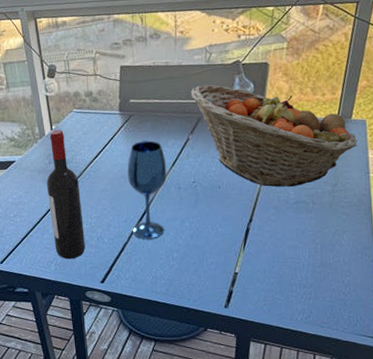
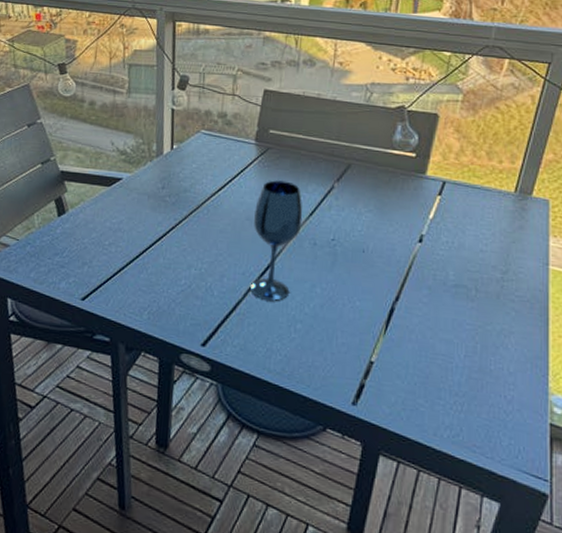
wine bottle: present [47,129,86,260] -> none [152,149,195,310]
fruit basket: present [191,84,358,187] -> none [343,127,538,266]

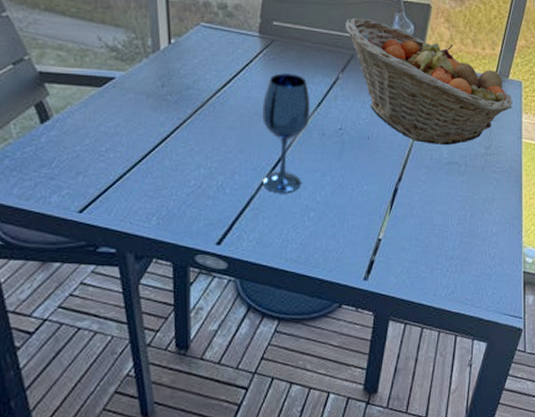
fruit basket: none [343,127,538,266] -> present [346,18,513,145]

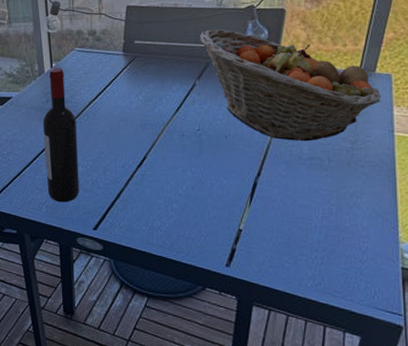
wine bottle: none [156,44,201,213] -> present [43,67,79,203]
wineglass: present [262,73,311,192] -> none [128,84,170,187]

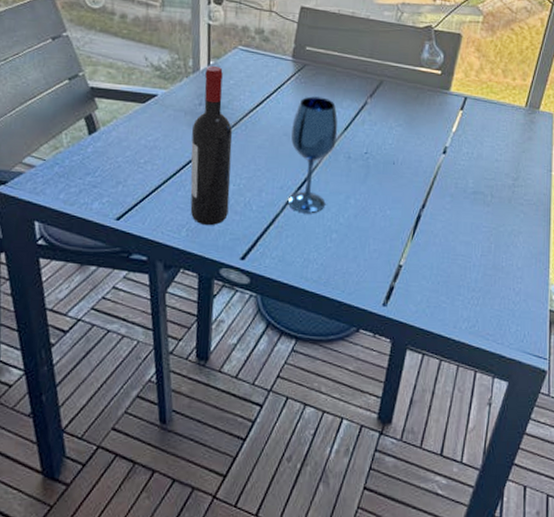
wineglass: none [128,84,170,187] -> present [287,96,338,213]
fruit basket: present [200,29,382,141] -> none [376,45,544,174]

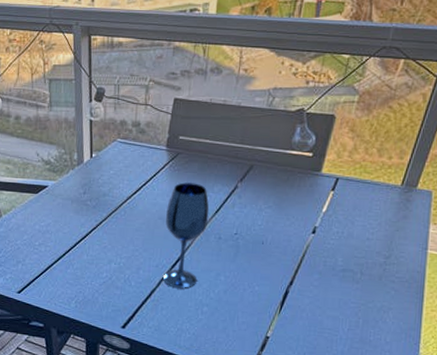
wine bottle: present [190,65,233,226] -> none [77,157,113,299]

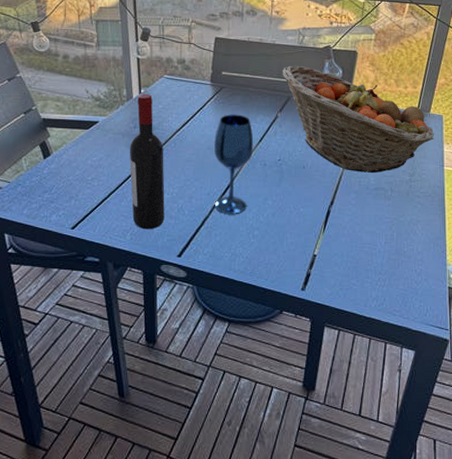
wine bottle: none [77,157,113,299] -> present [130,93,165,230]
fruit basket: none [246,130,420,253] -> present [283,65,435,173]

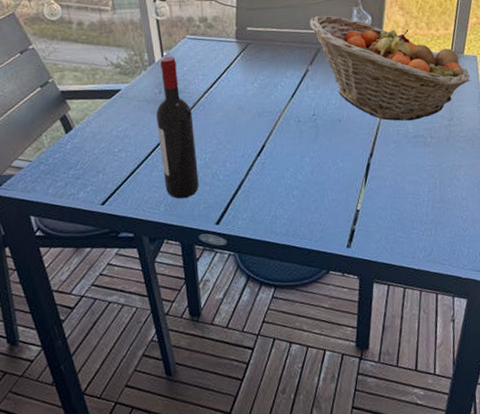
wineglass: present [214,114,254,214] -> none [244,70,286,176]

